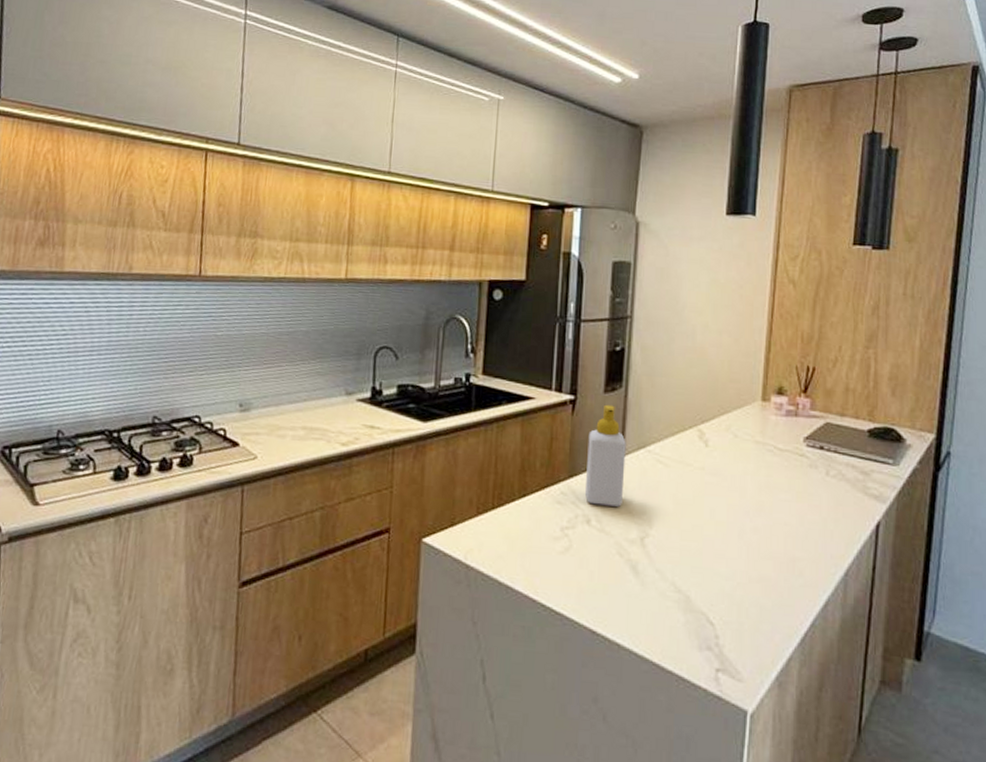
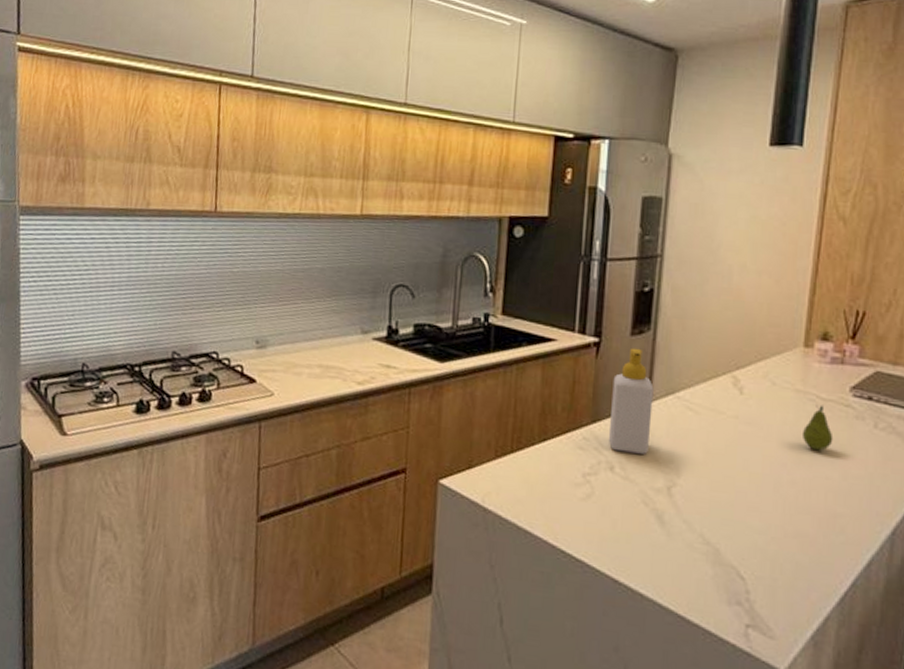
fruit: none [762,455,790,499] -> present [801,405,833,451]

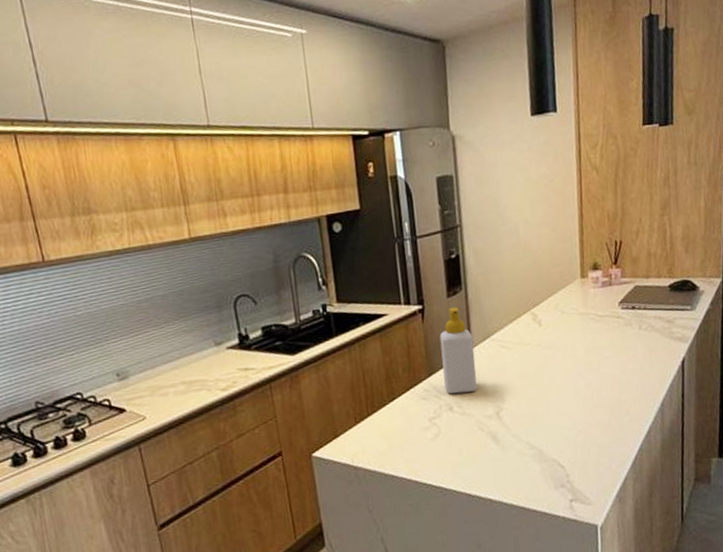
fruit: present [801,405,833,451] -> none [589,320,612,357]

